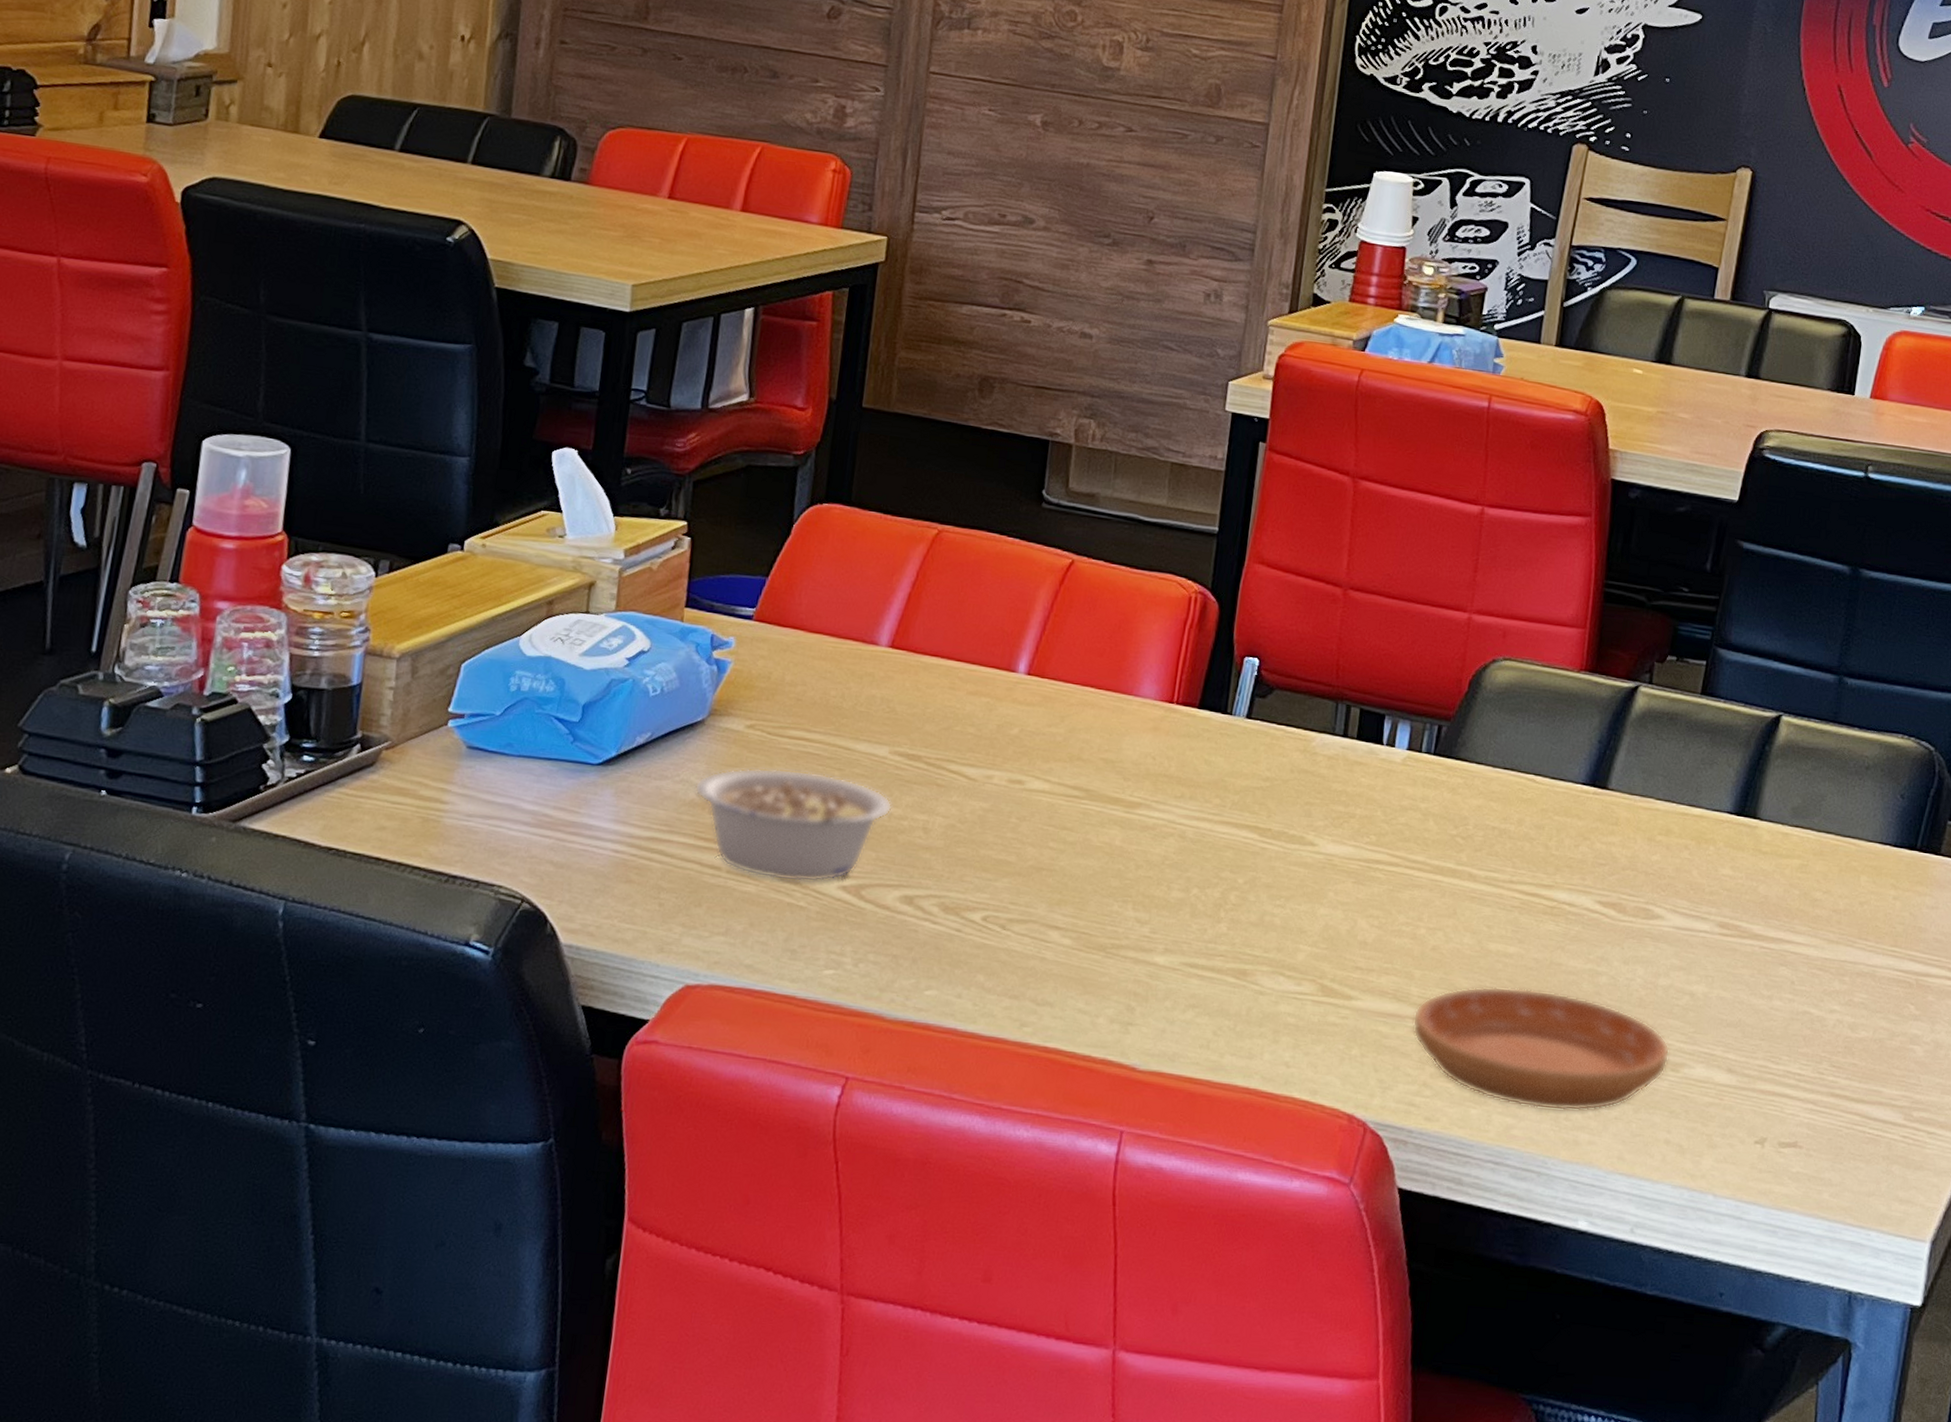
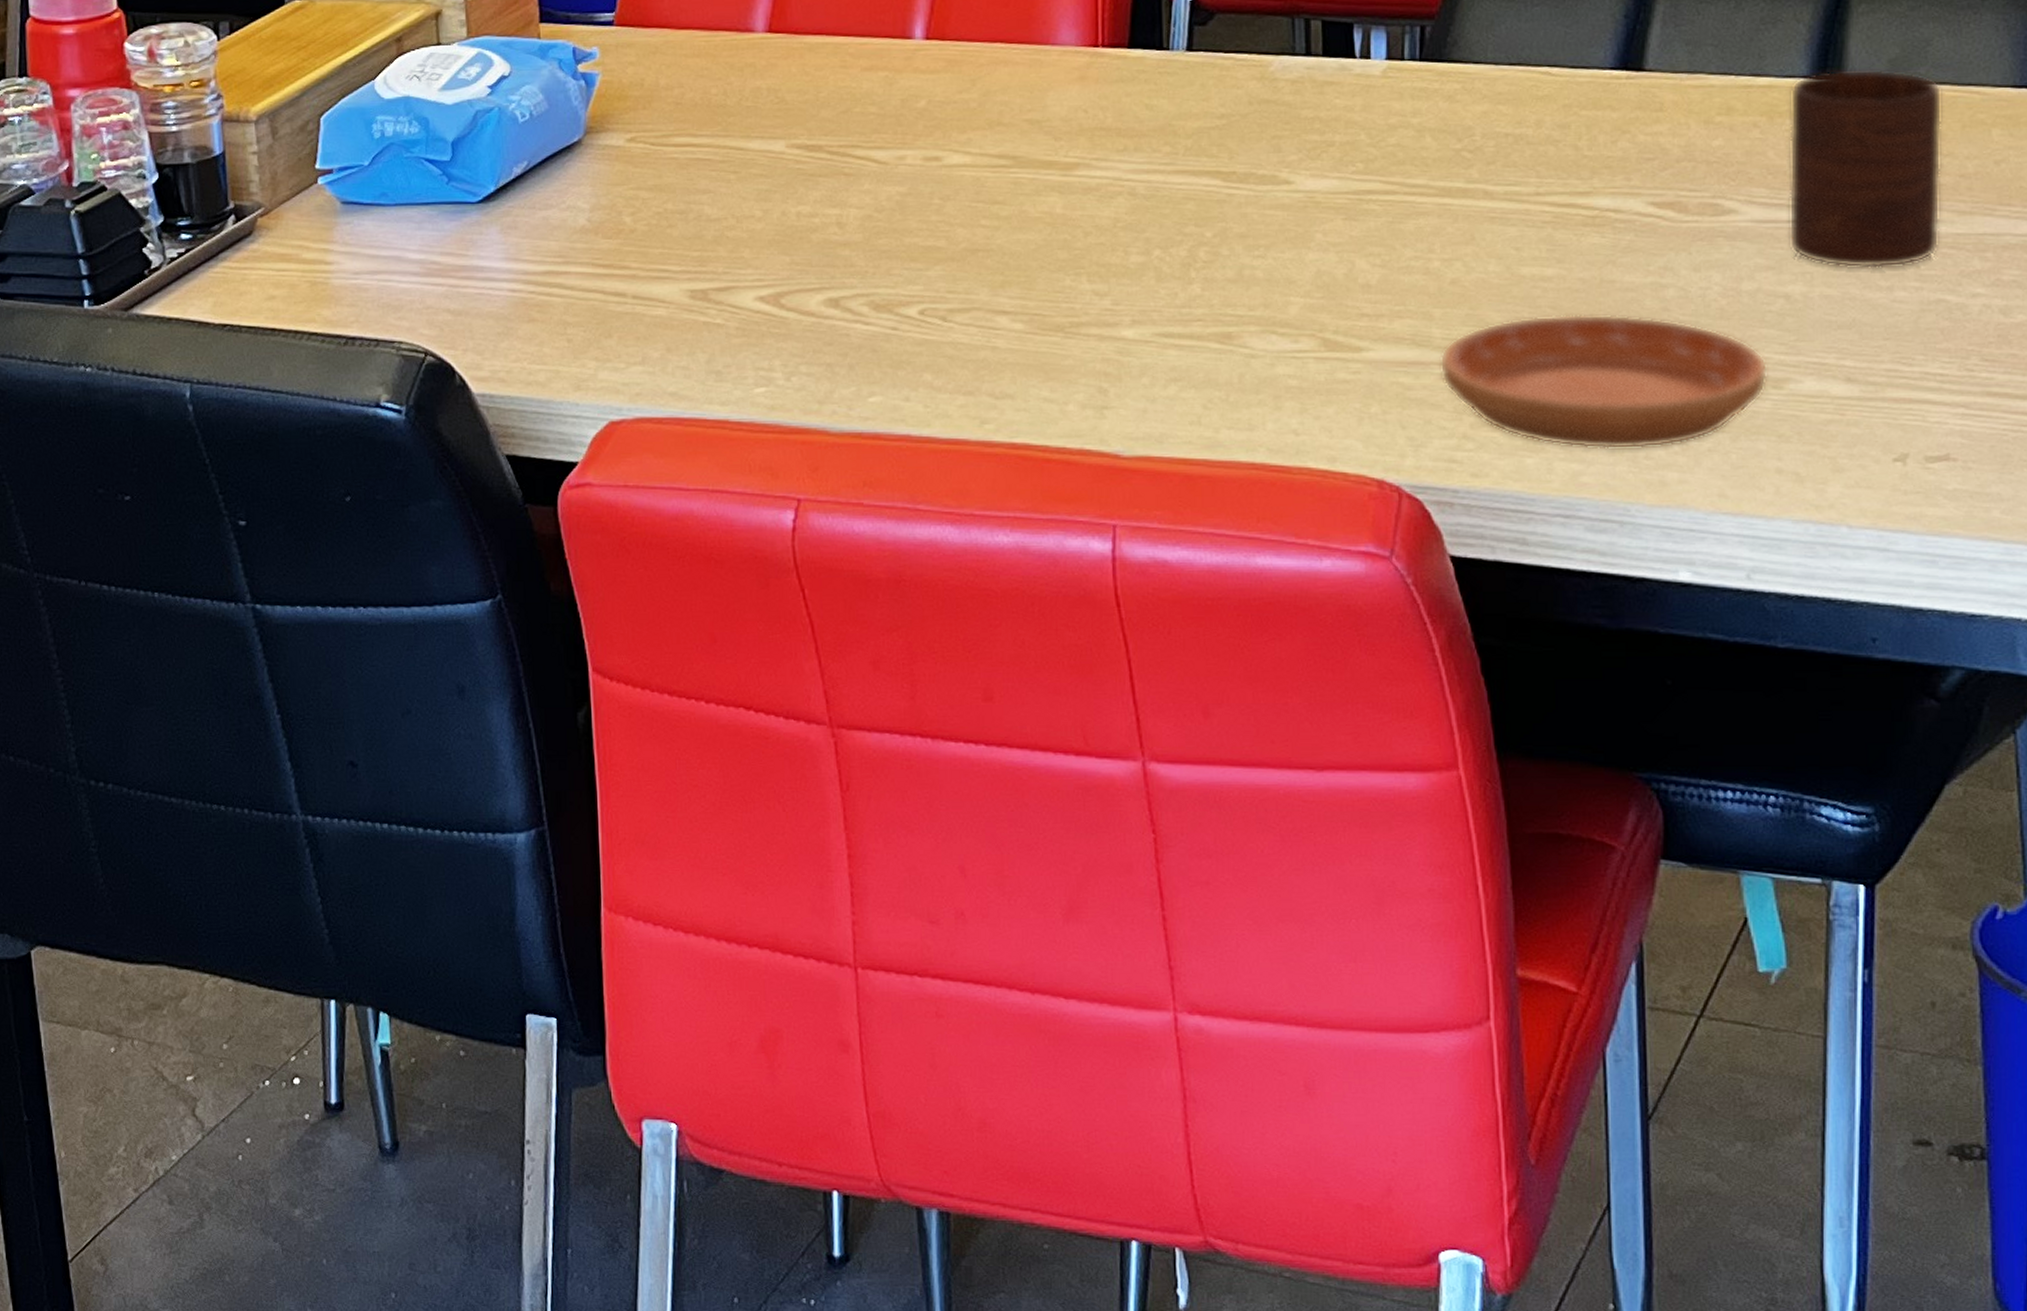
legume: present [694,767,893,882] -> none [583,179,800,299]
cup: none [1699,810,1829,981] -> present [1788,69,1943,268]

